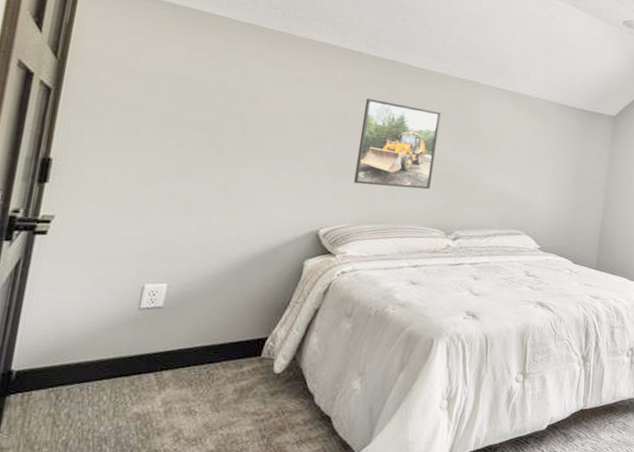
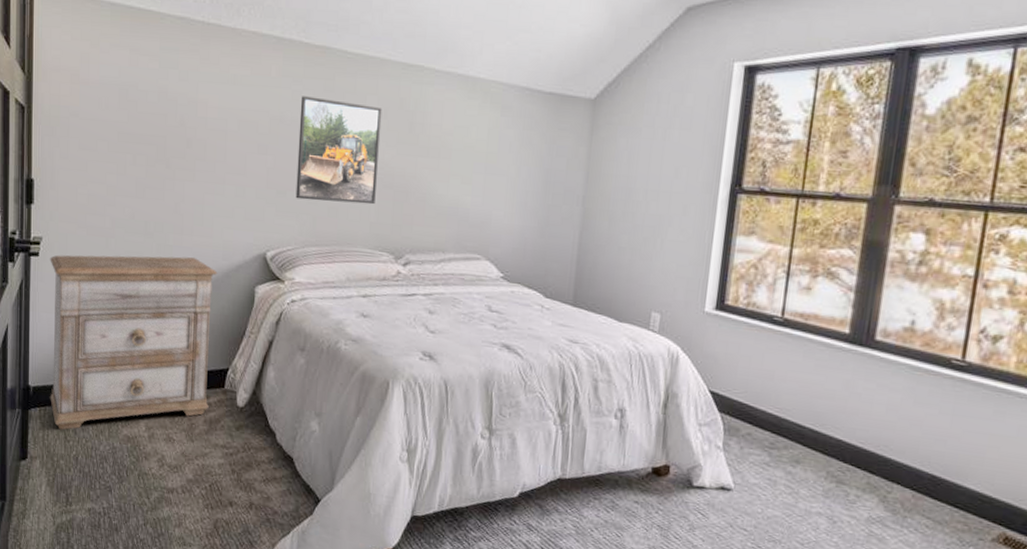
nightstand: none [38,233,265,415] -> present [50,255,218,430]

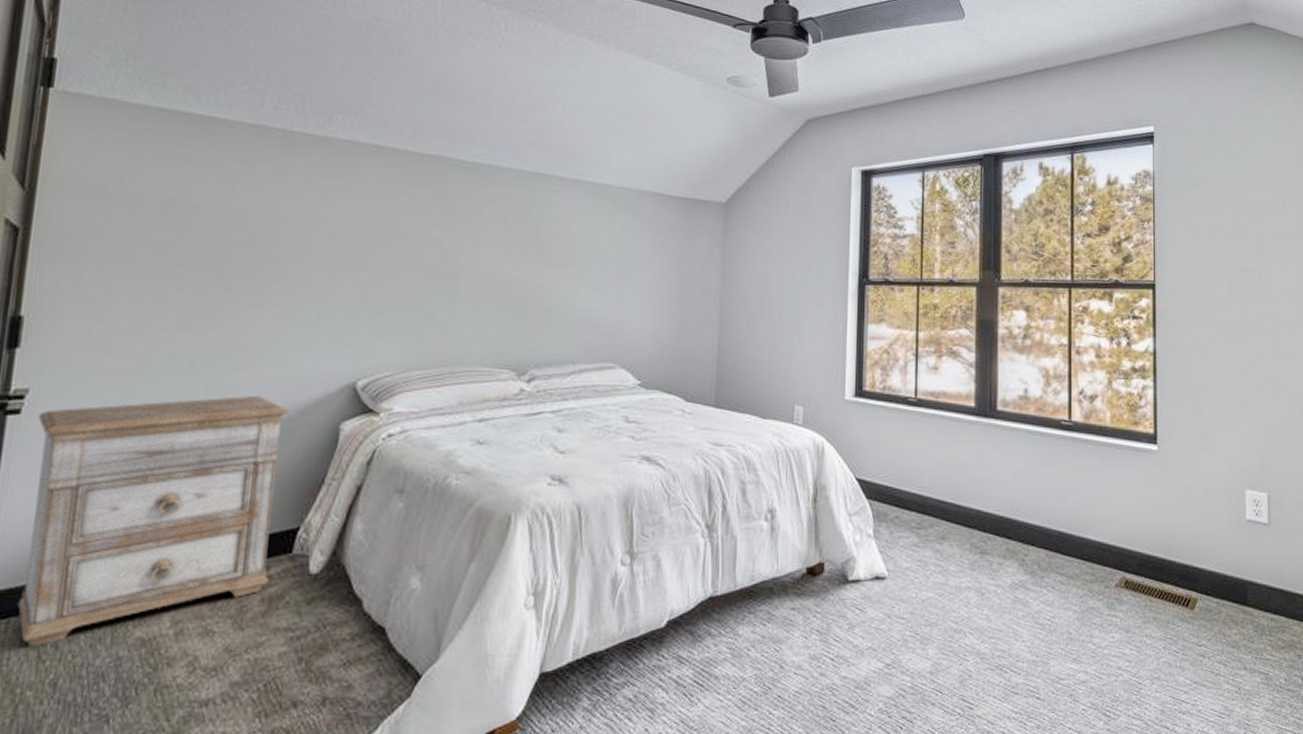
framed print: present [295,96,382,205] -> none [396,207,502,319]

